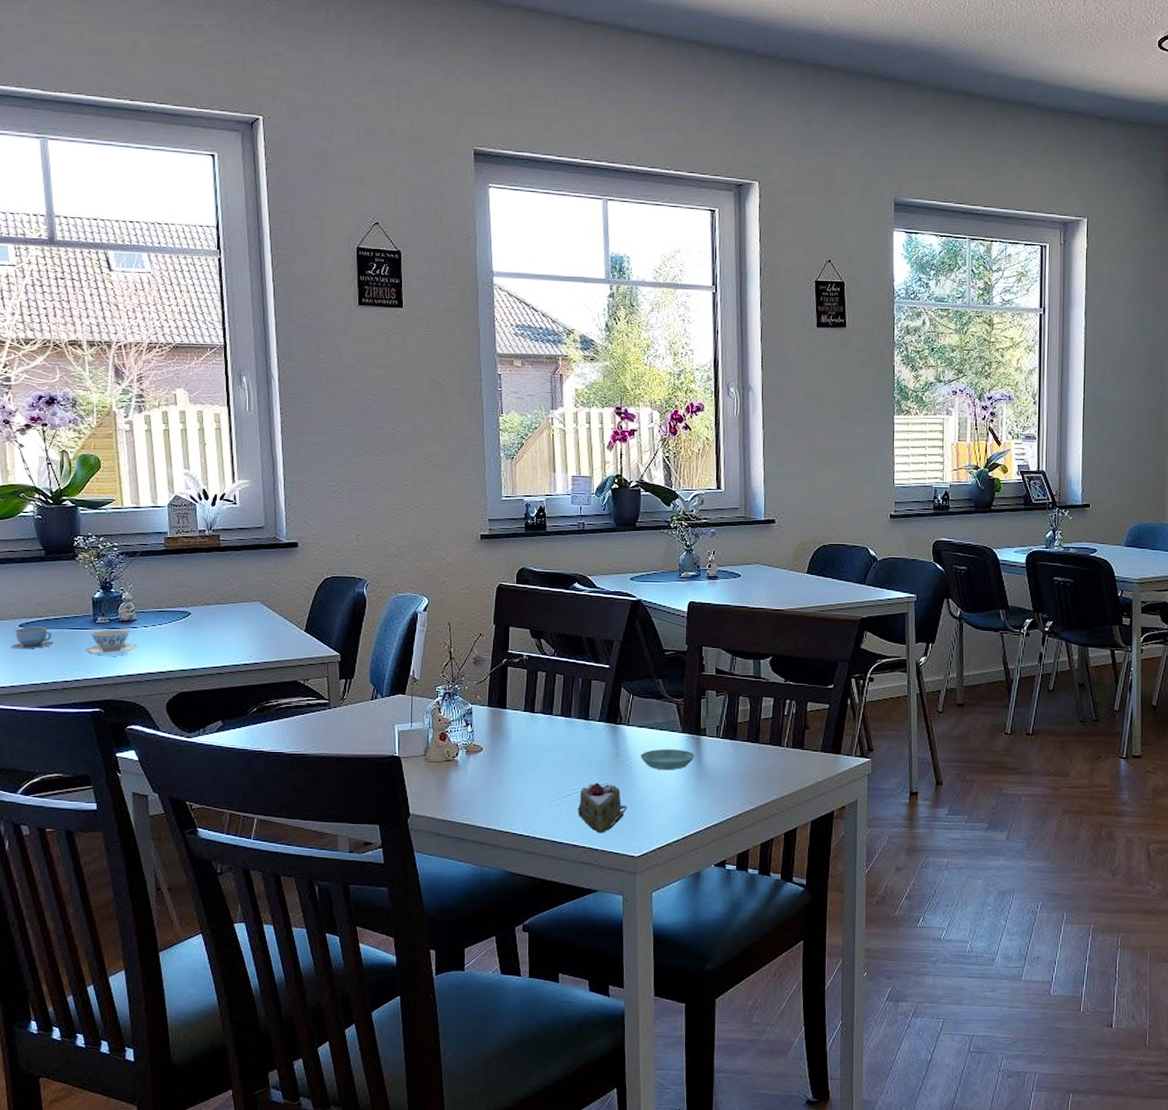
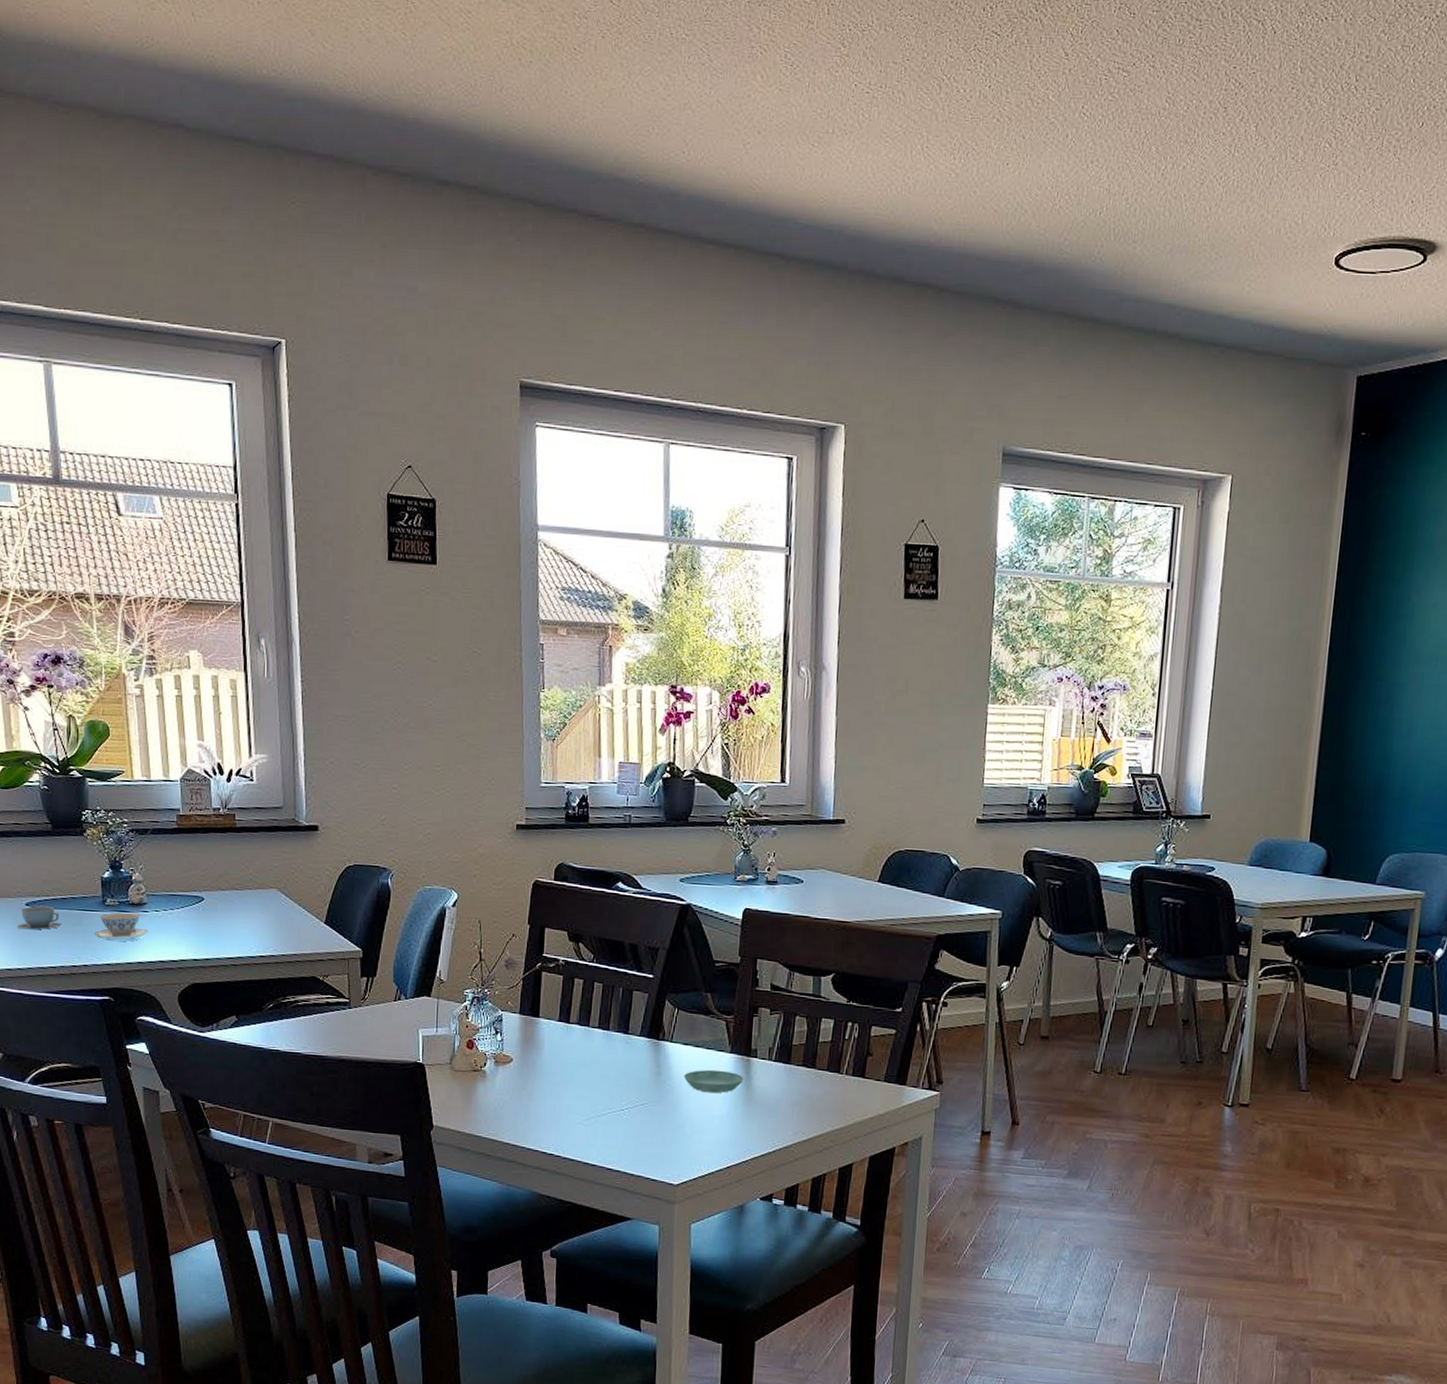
cake: present [577,782,627,833] -> none [613,1102,667,1158]

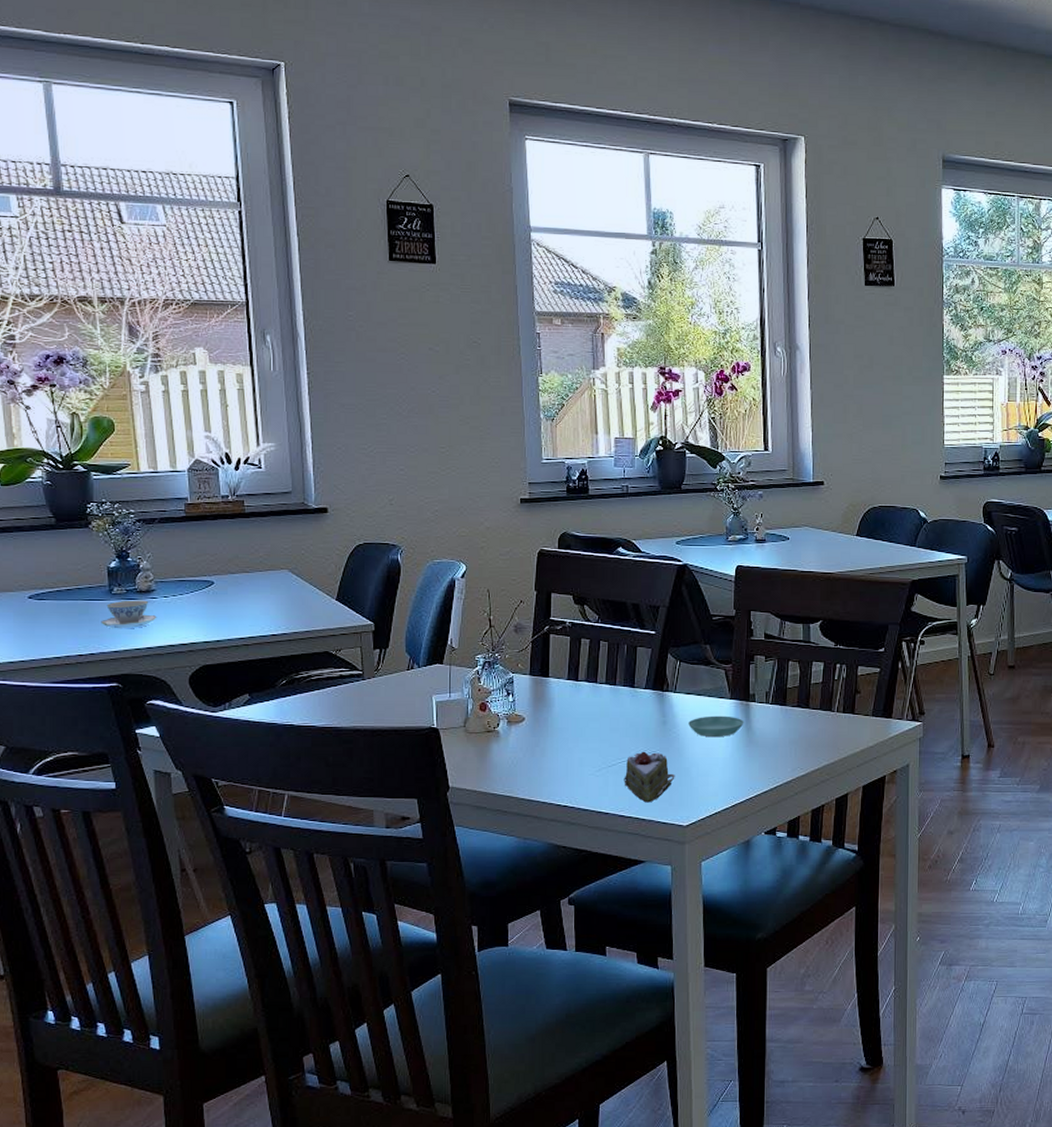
teacup: present [16,905,62,930] -> none [19,598,67,622]
cake: none [613,1102,667,1158] -> present [624,751,675,803]

